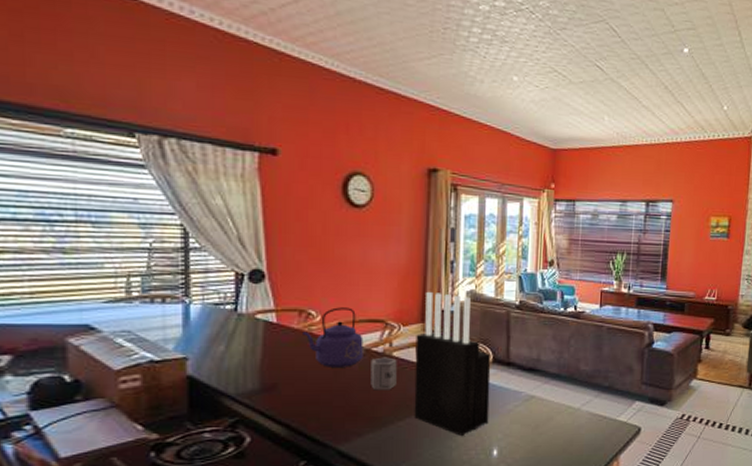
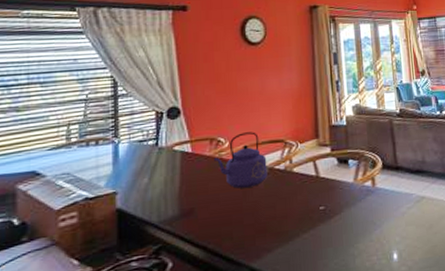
cup: present [370,357,397,391] -> none [274,173,299,206]
knife block: present [414,291,491,436] -> none [312,109,386,243]

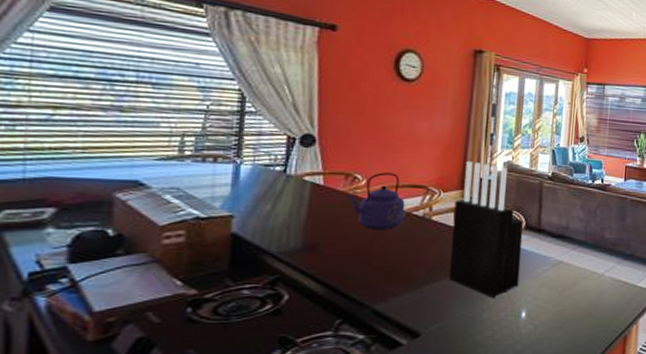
knife block: none [312,109,386,243] -> present [448,160,524,298]

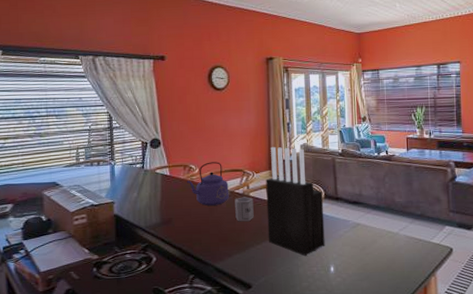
cup: none [409,220,436,253] -> present [235,197,254,222]

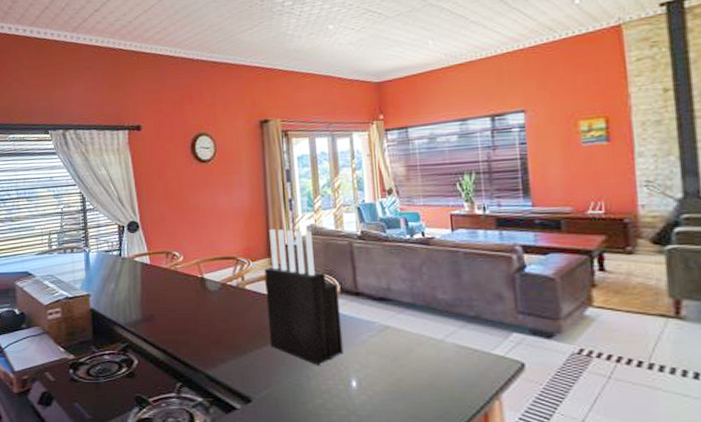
kettle: present [187,162,229,206] -> none [170,248,220,300]
cup: present [235,197,254,222] -> none [227,290,251,321]

